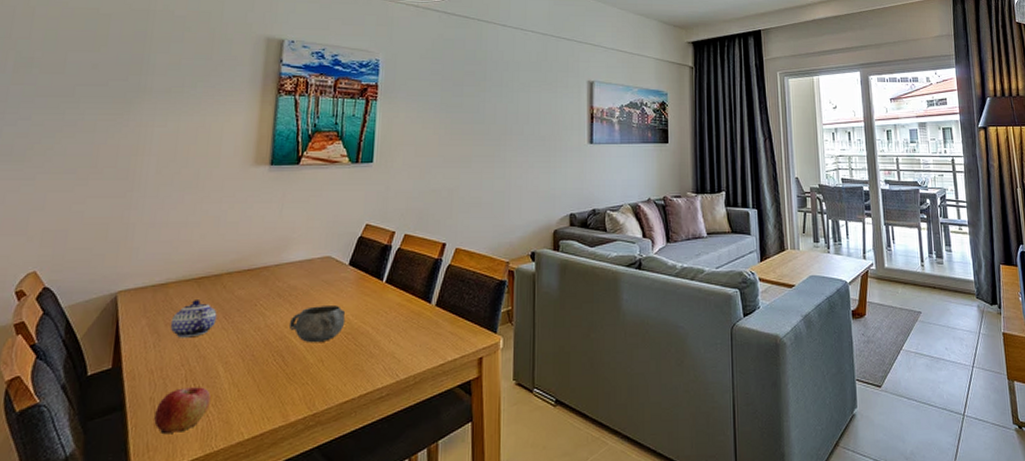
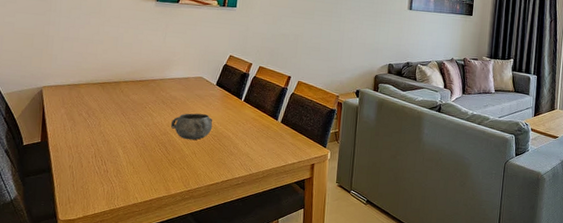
apple: present [154,387,211,433] -> none [73,161,113,192]
teapot: present [170,300,217,338] -> none [82,99,117,126]

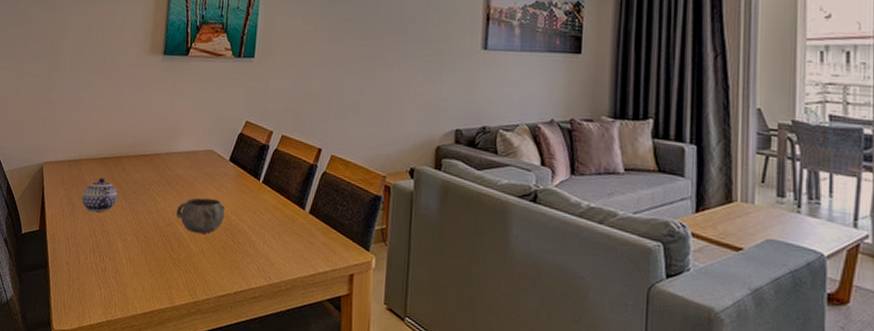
teapot: none [82,99,117,126] -> present [81,178,118,213]

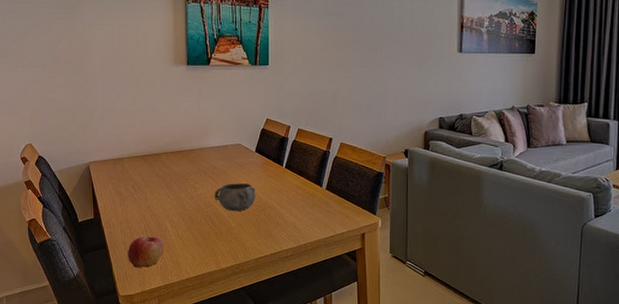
apple: none [69,257,112,296] -> present [128,236,164,267]
teapot: present [81,178,118,213] -> none [129,172,161,201]

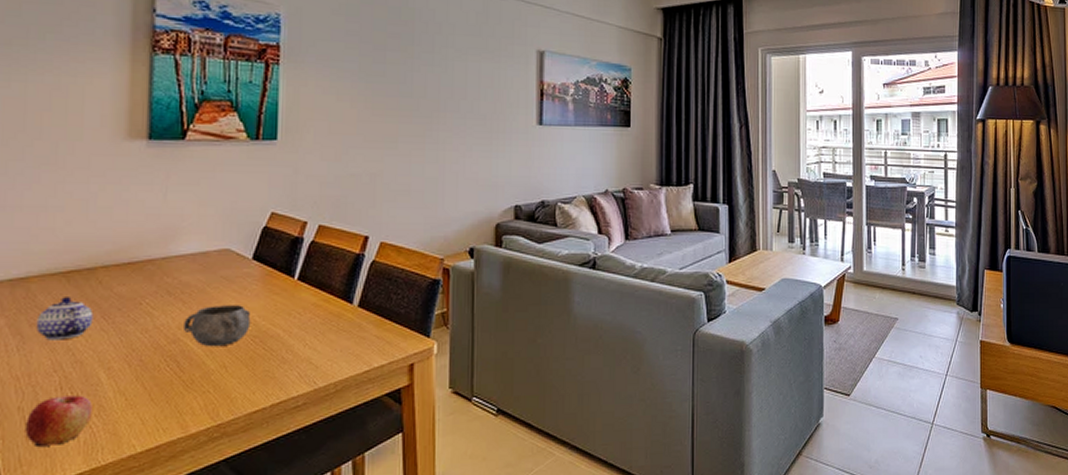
teapot: none [129,172,161,201] -> present [35,297,94,340]

